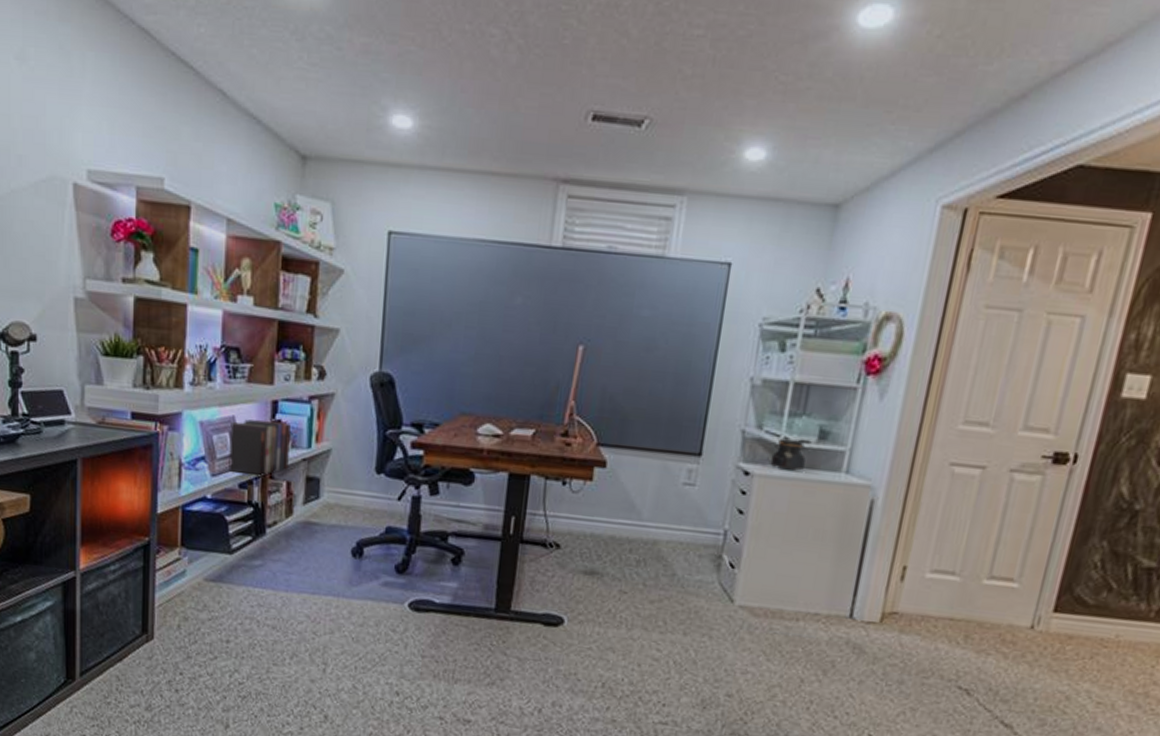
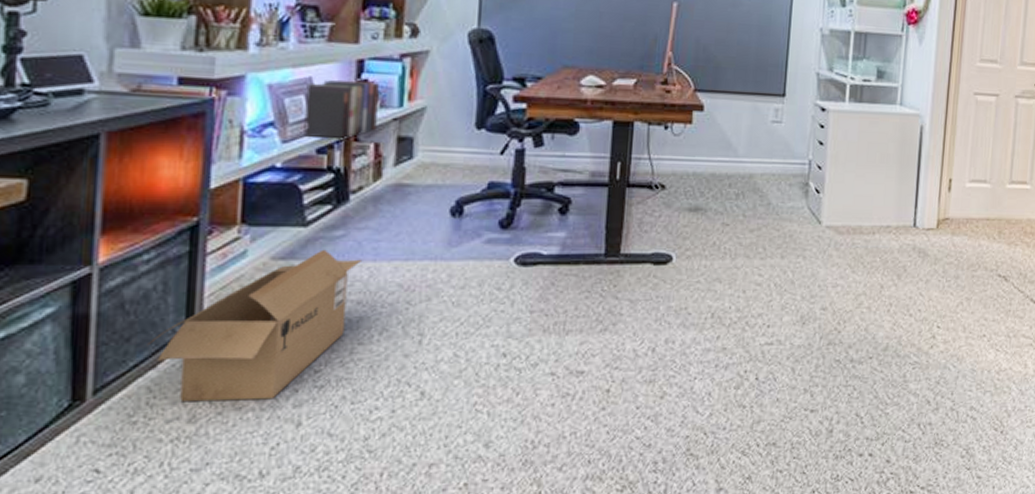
cardboard box: none [115,576,277,702] -> present [147,249,363,403]
jar: present [770,438,806,471] -> none [841,79,869,105]

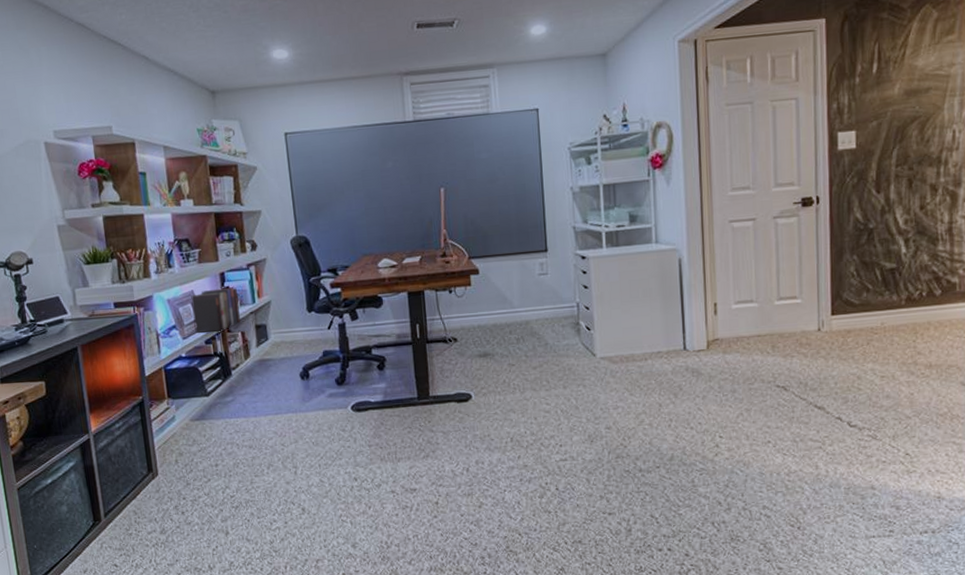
cardboard box: present [147,249,363,403] -> none [128,411,248,520]

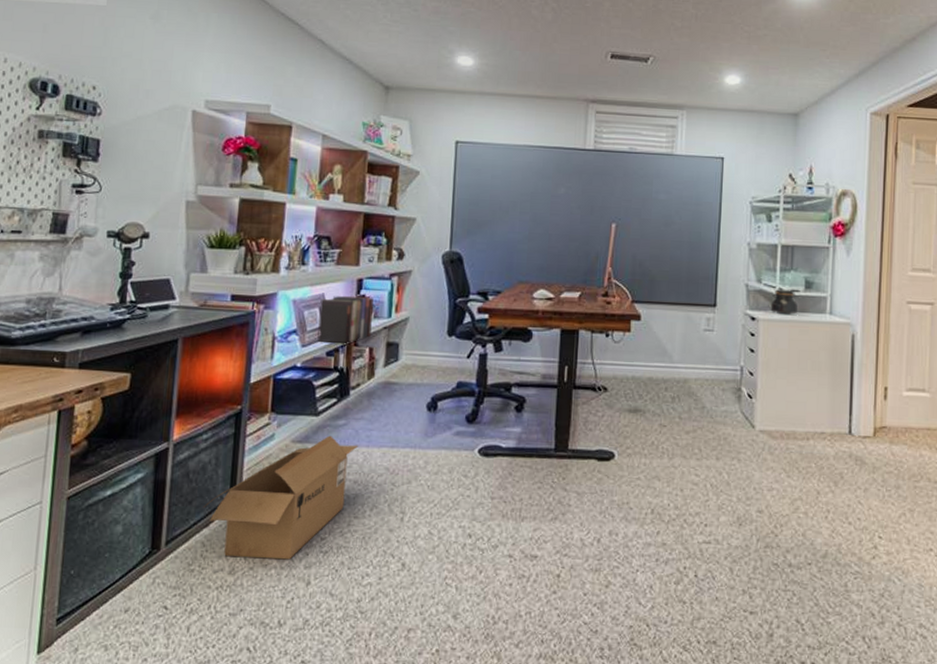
cardboard box: none [128,411,248,520] -> present [203,435,359,560]
jar: none [598,226,624,250] -> present [770,289,797,314]

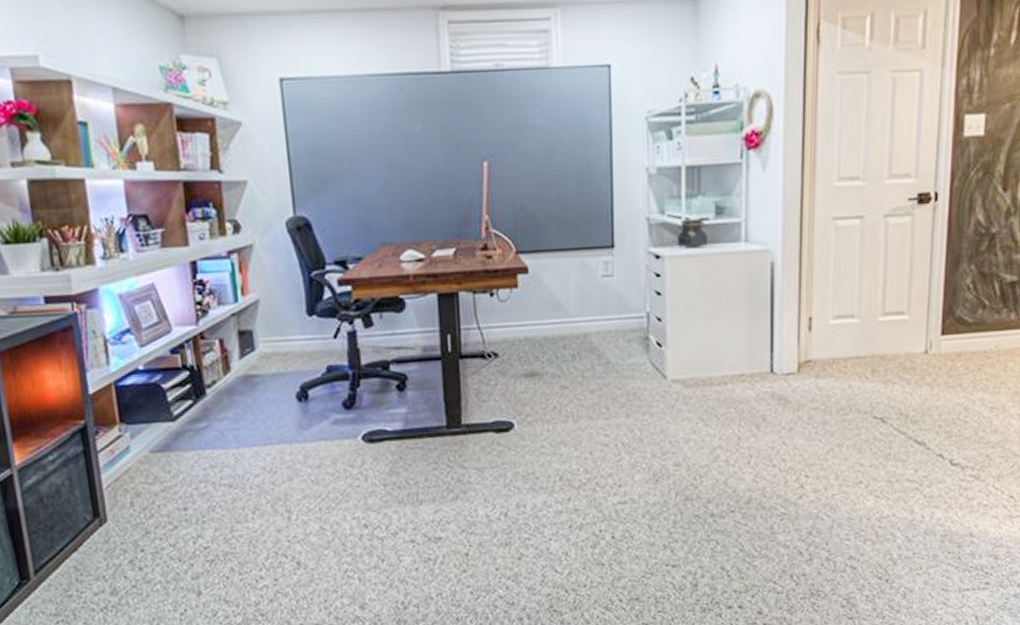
cardboard box: present [203,435,359,560] -> none [66,440,227,578]
books: present [317,295,374,343] -> none [151,281,218,339]

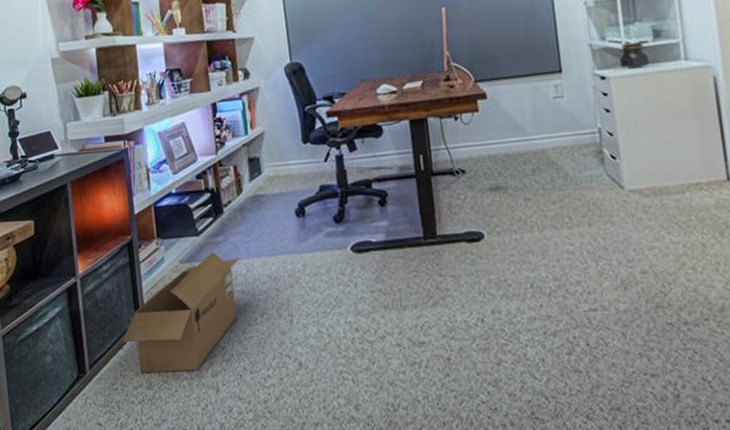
cardboard box: none [66,440,227,578] -> present [115,252,240,374]

